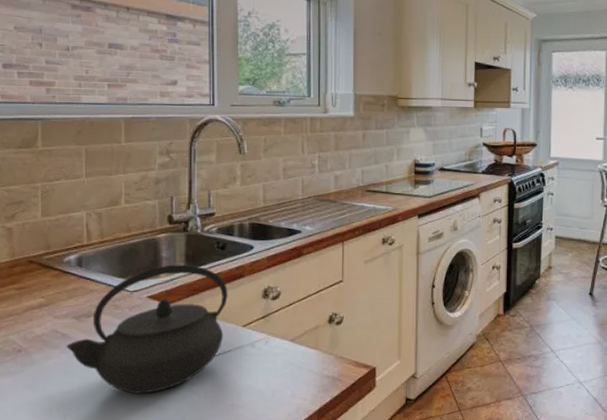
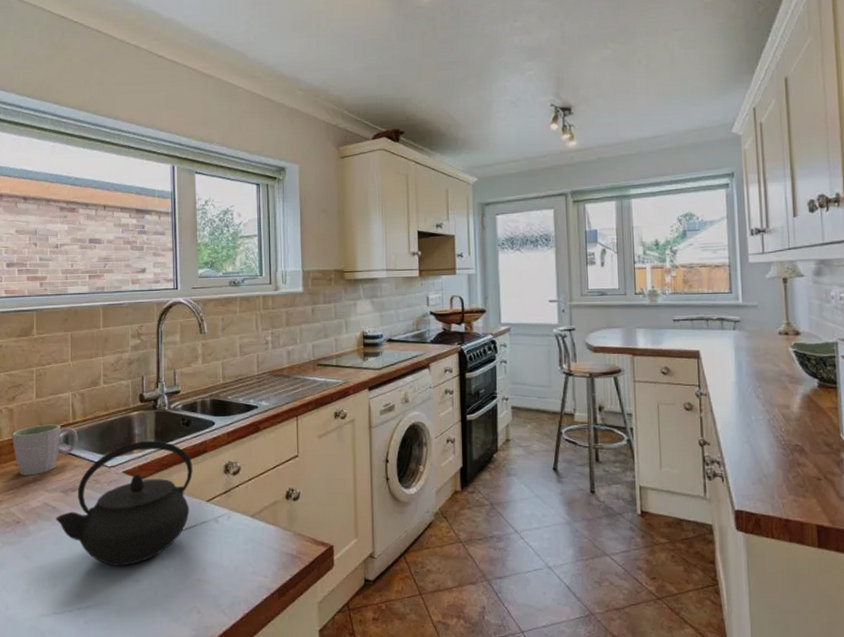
mug: none [10,245,93,301] -> present [11,424,78,476]

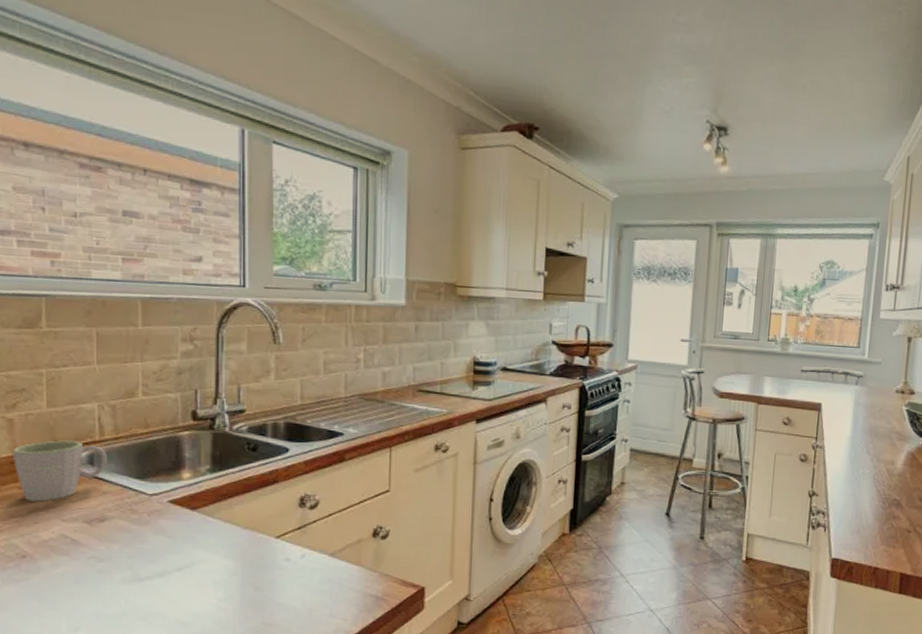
kettle: present [55,440,193,566] -> none [76,465,260,608]

